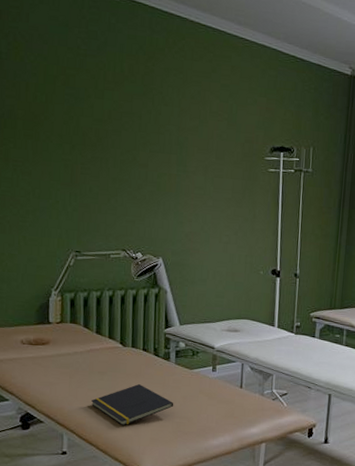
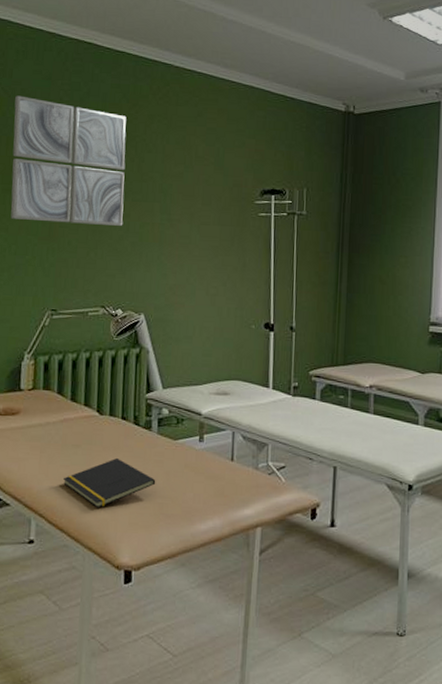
wall art: none [32,41,144,175] -> present [10,95,127,226]

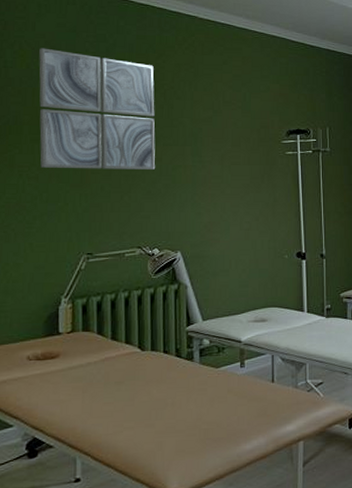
notepad: present [62,457,156,509] -> none [107,390,201,441]

